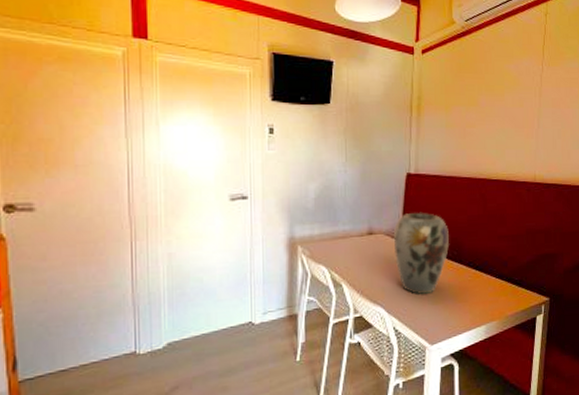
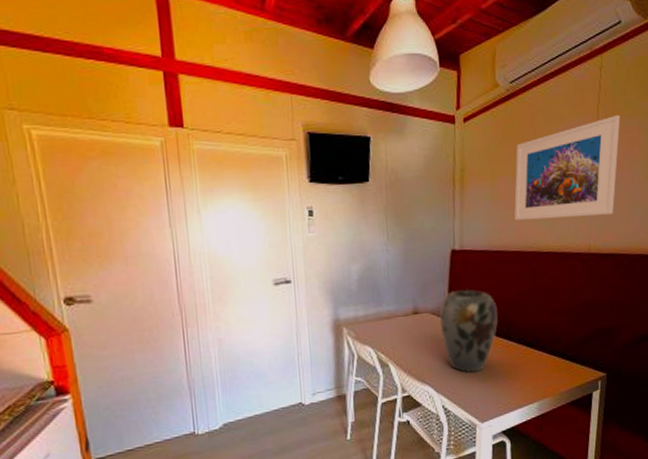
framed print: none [466,56,563,149] -> present [514,114,621,221]

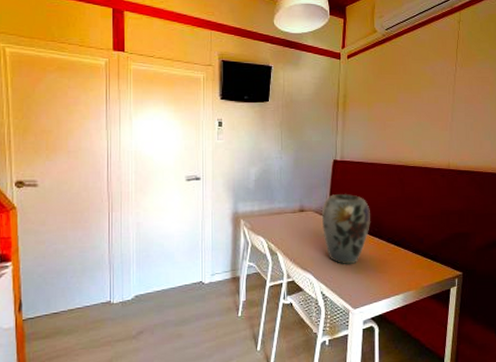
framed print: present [514,114,621,221] -> none [386,58,475,139]

